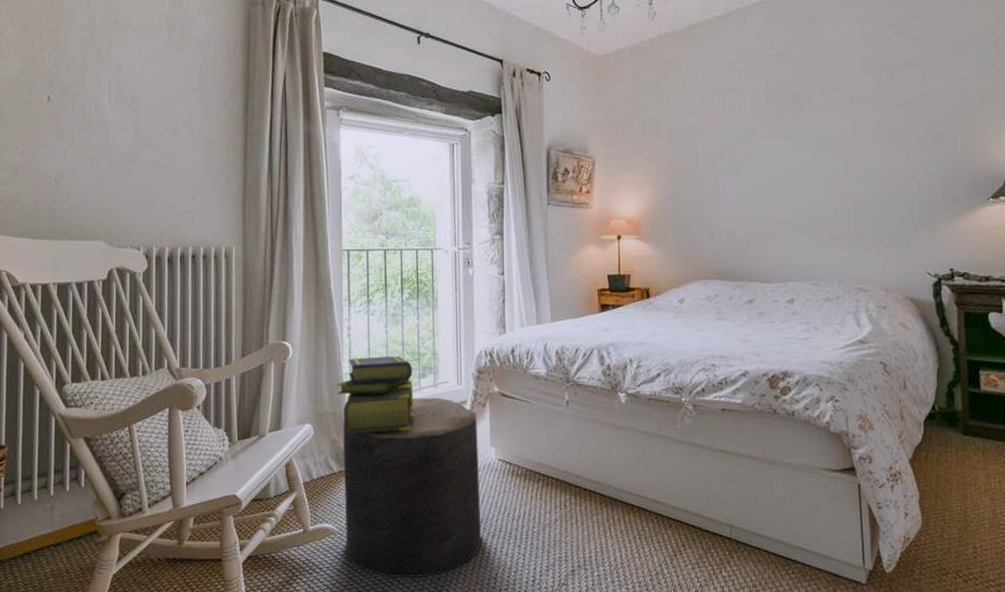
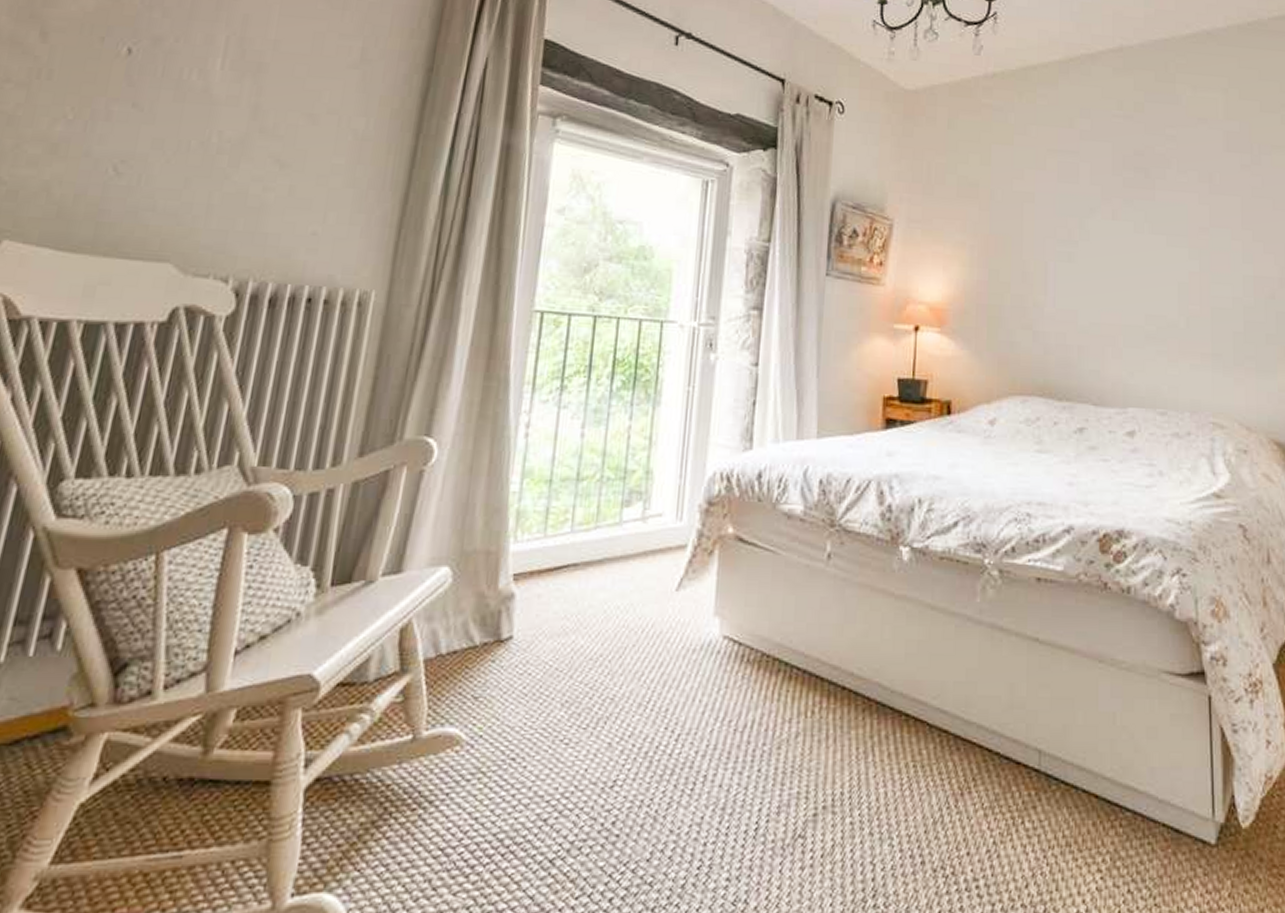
stack of books: present [337,356,414,434] -> none [496,469,614,586]
stool: present [343,397,481,577] -> none [476,535,699,820]

